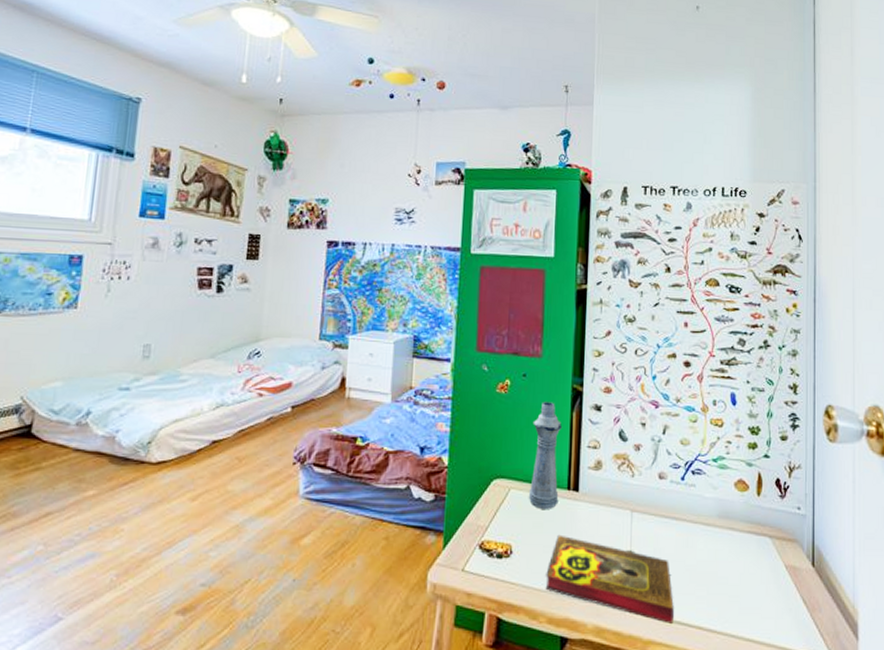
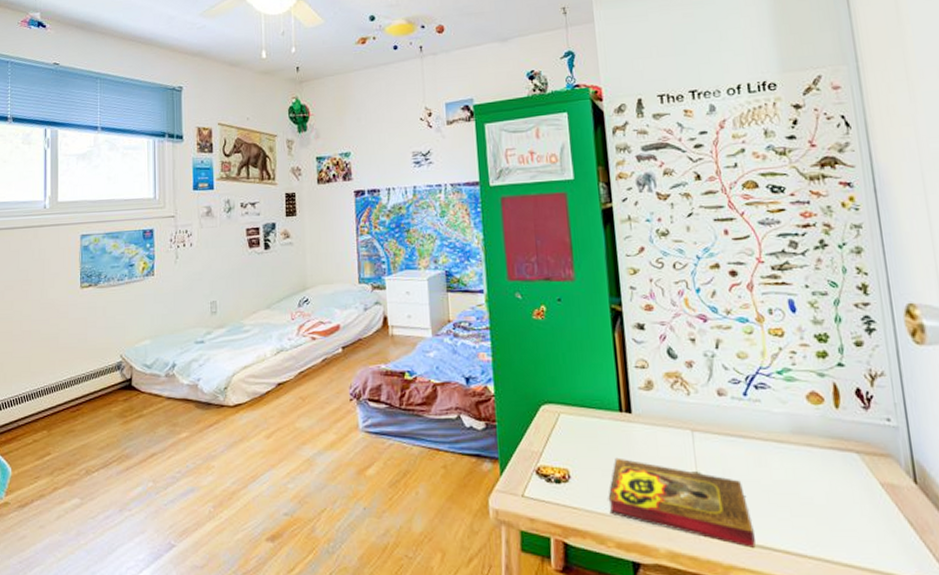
bottle: present [528,402,563,509] -> none [574,324,612,432]

